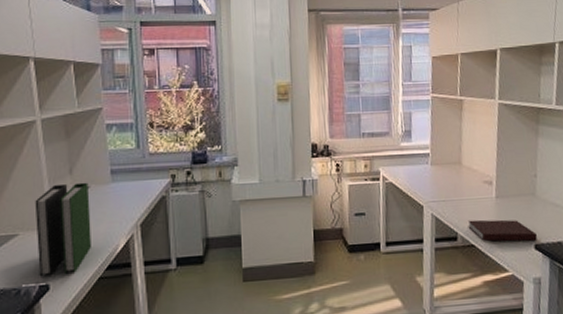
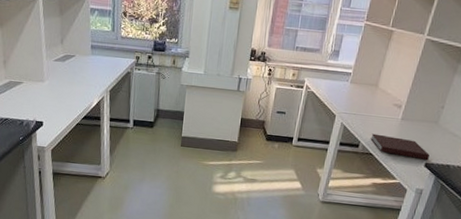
binder: present [34,182,91,277] -> none [35,50,75,117]

